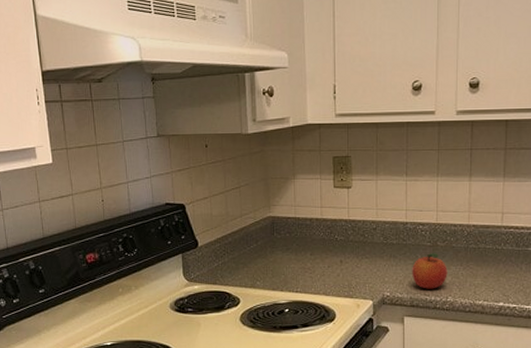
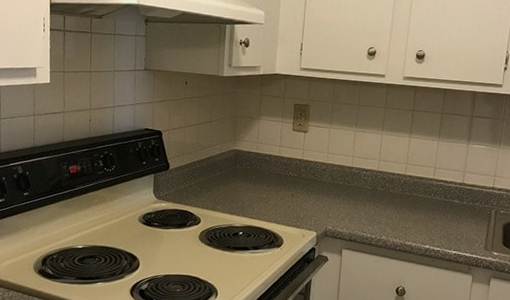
fruit: present [412,253,448,289] -> none [352,196,384,228]

